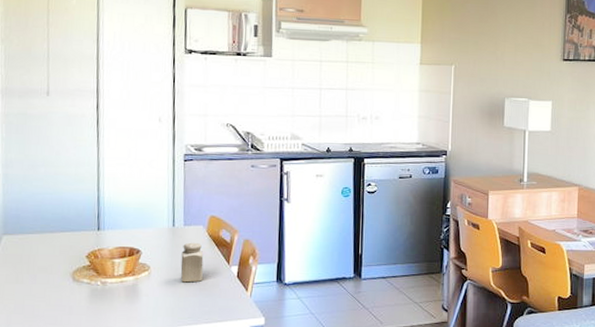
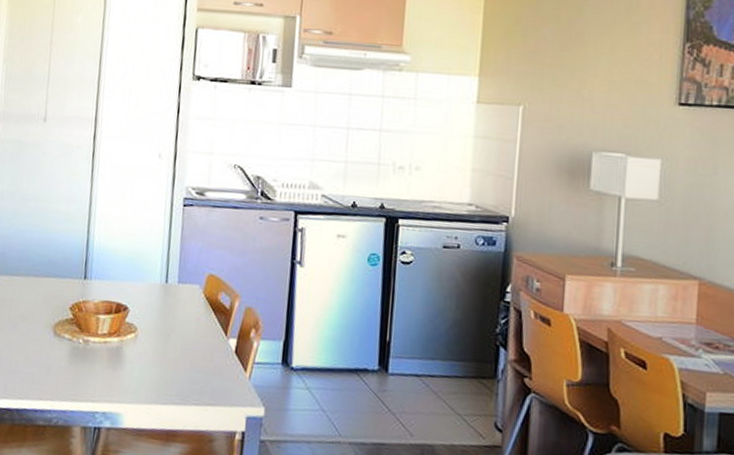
salt shaker: present [180,242,204,283] -> none [170,303,198,353]

